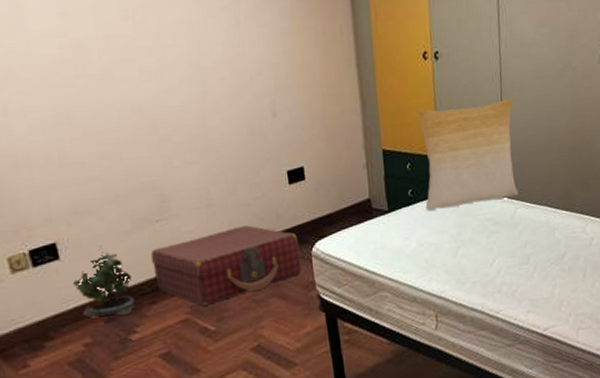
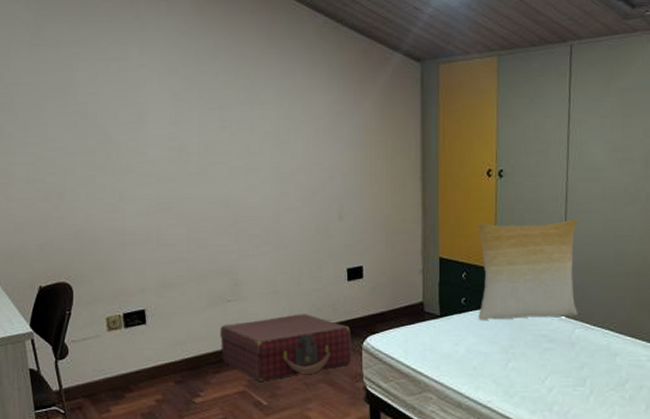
potted plant: present [73,246,136,318] -> none [154,317,202,380]

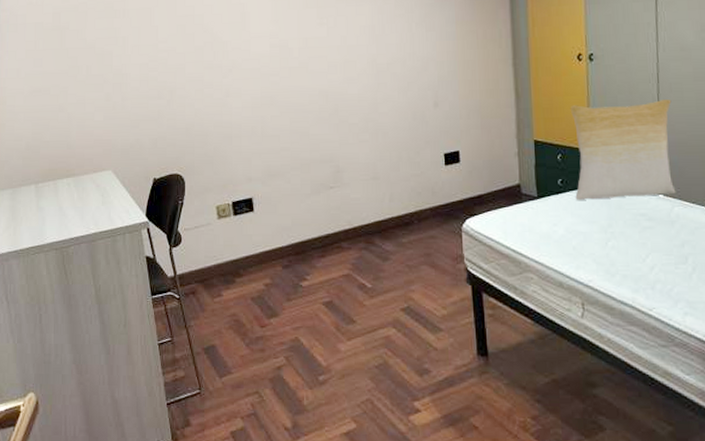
suitcase: present [221,314,351,381] -> none [325,198,452,264]

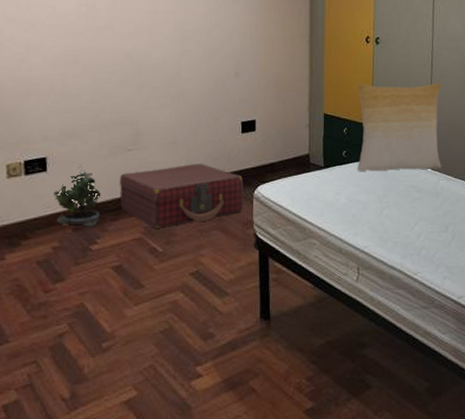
potted plant: none [262,204,308,264] -> present [54,165,100,227]
suitcase: none [325,198,452,264] -> present [120,164,244,228]

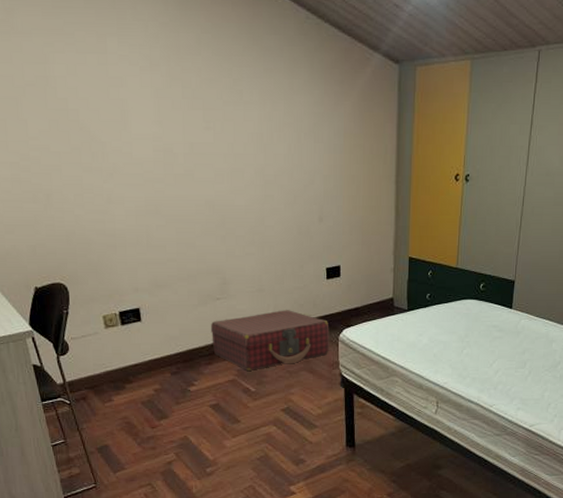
potted plant: present [54,165,100,227] -> none [150,314,196,371]
pillow: present [357,83,442,171] -> none [440,222,532,313]

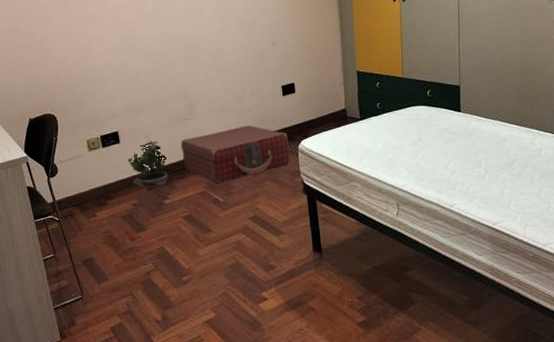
potted plant: none [150,314,196,371] -> present [128,135,169,186]

